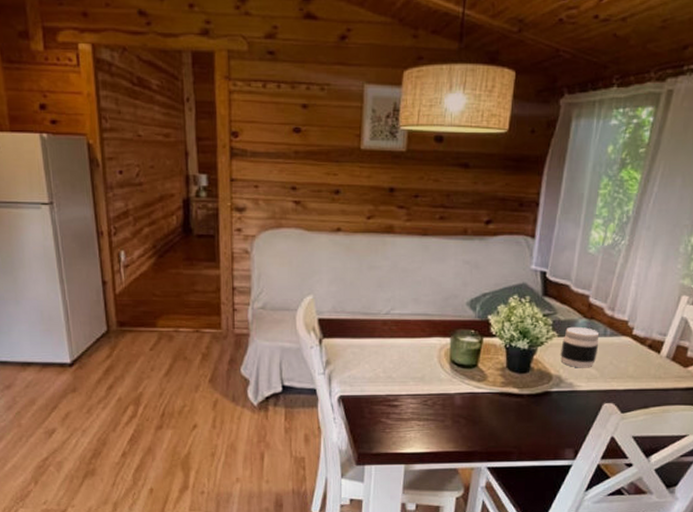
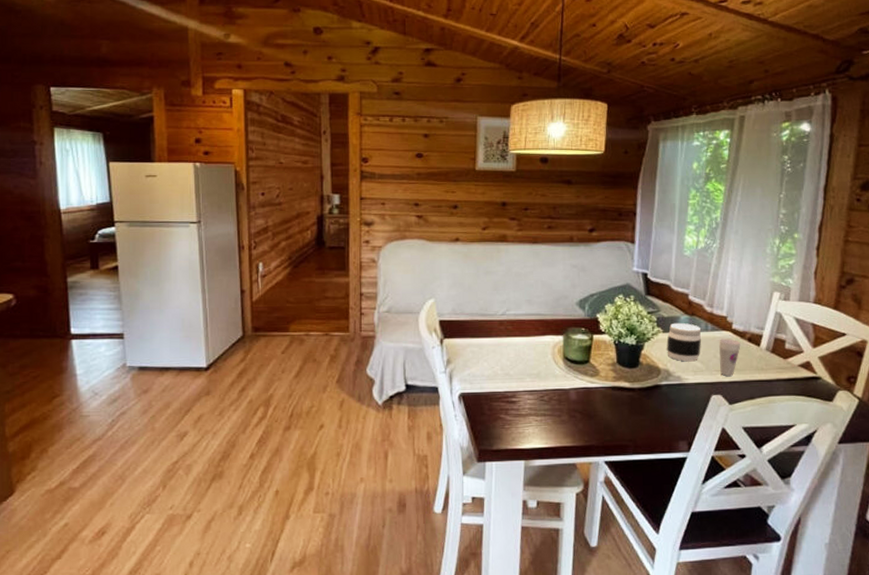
cup: none [615,344,640,385] -> present [719,338,741,377]

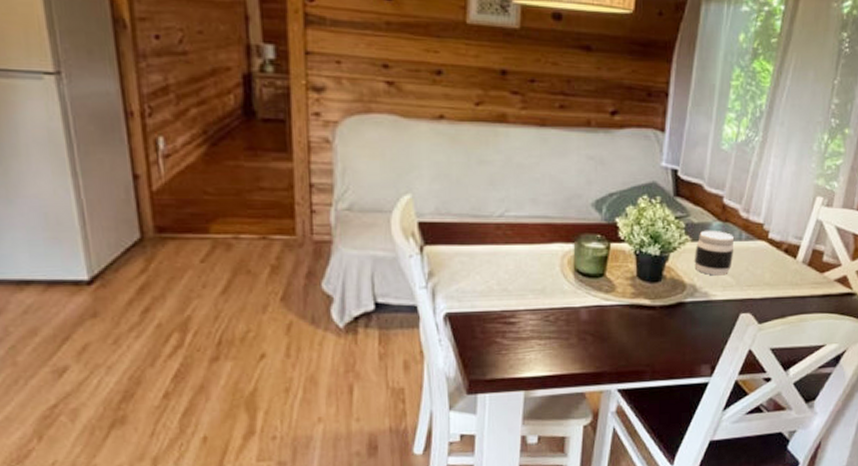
cup: present [719,338,741,377] -> none [752,249,776,293]

